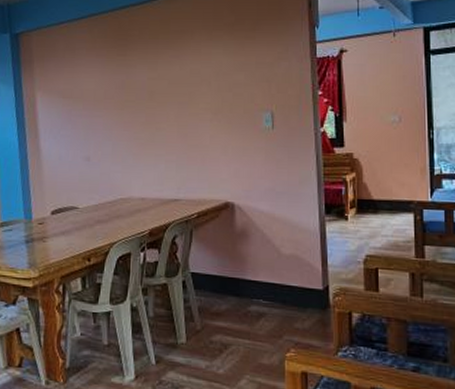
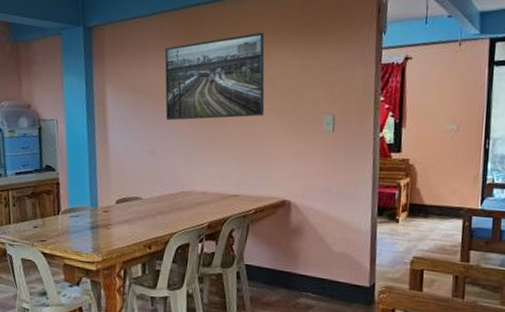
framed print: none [94,31,201,125] -> present [164,32,265,121]

